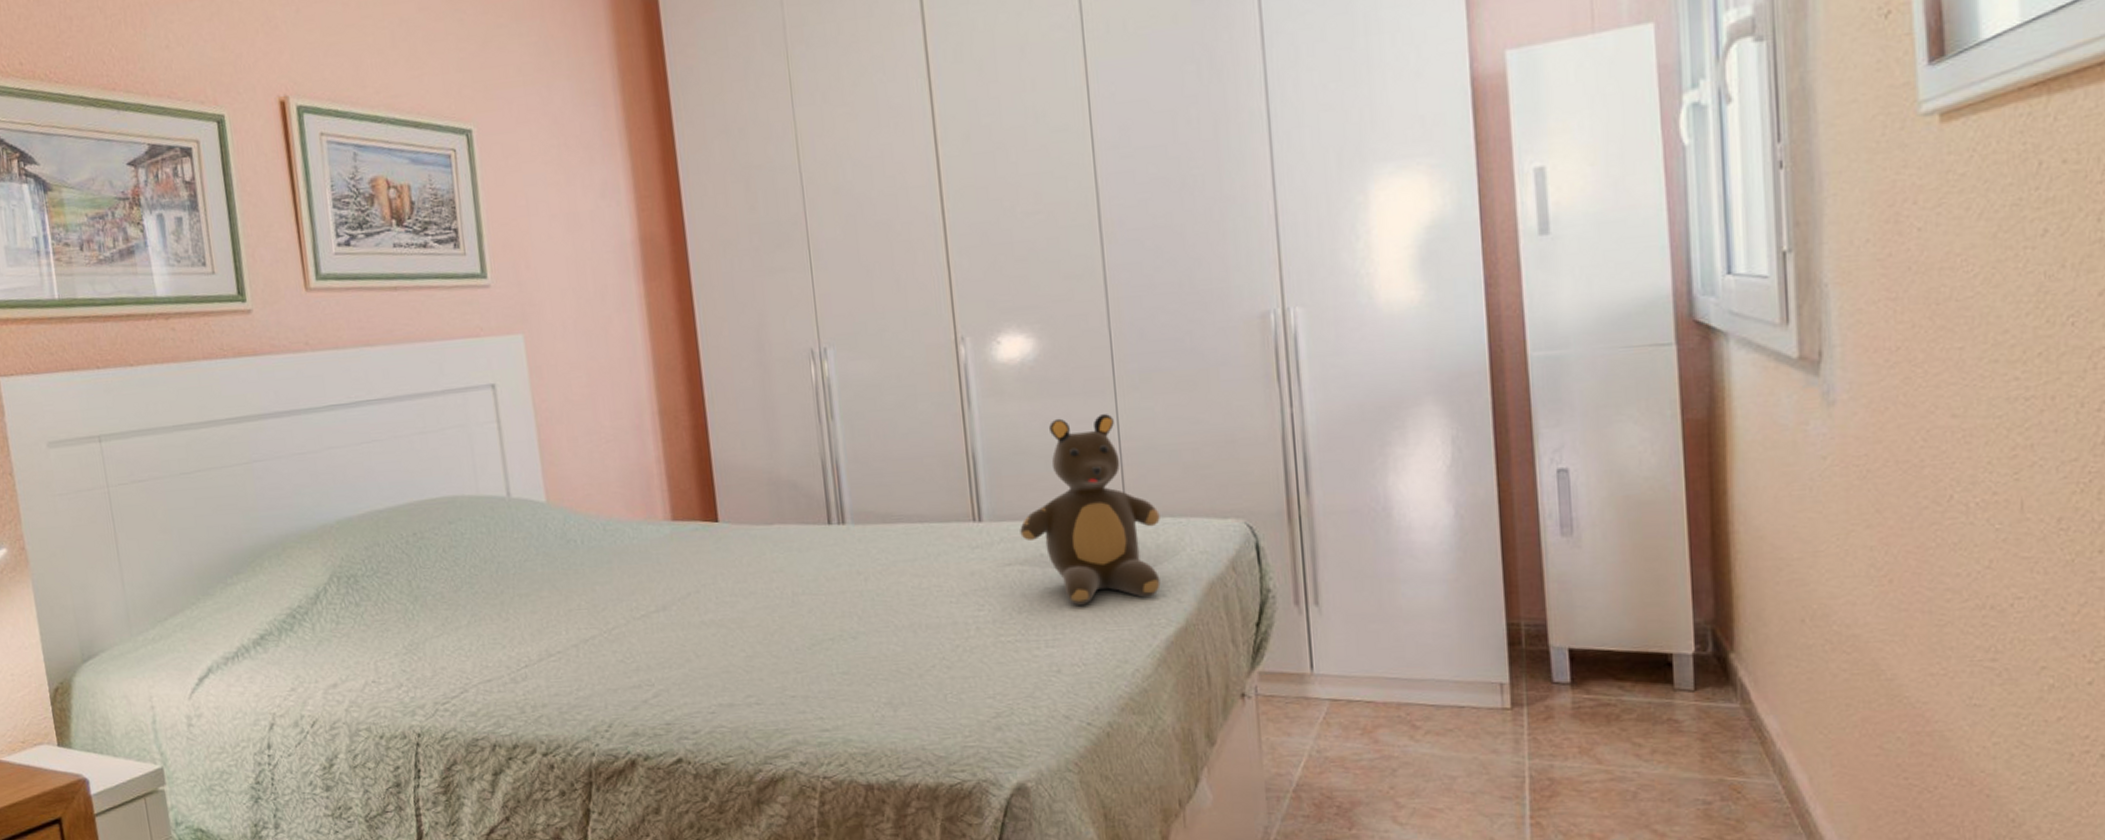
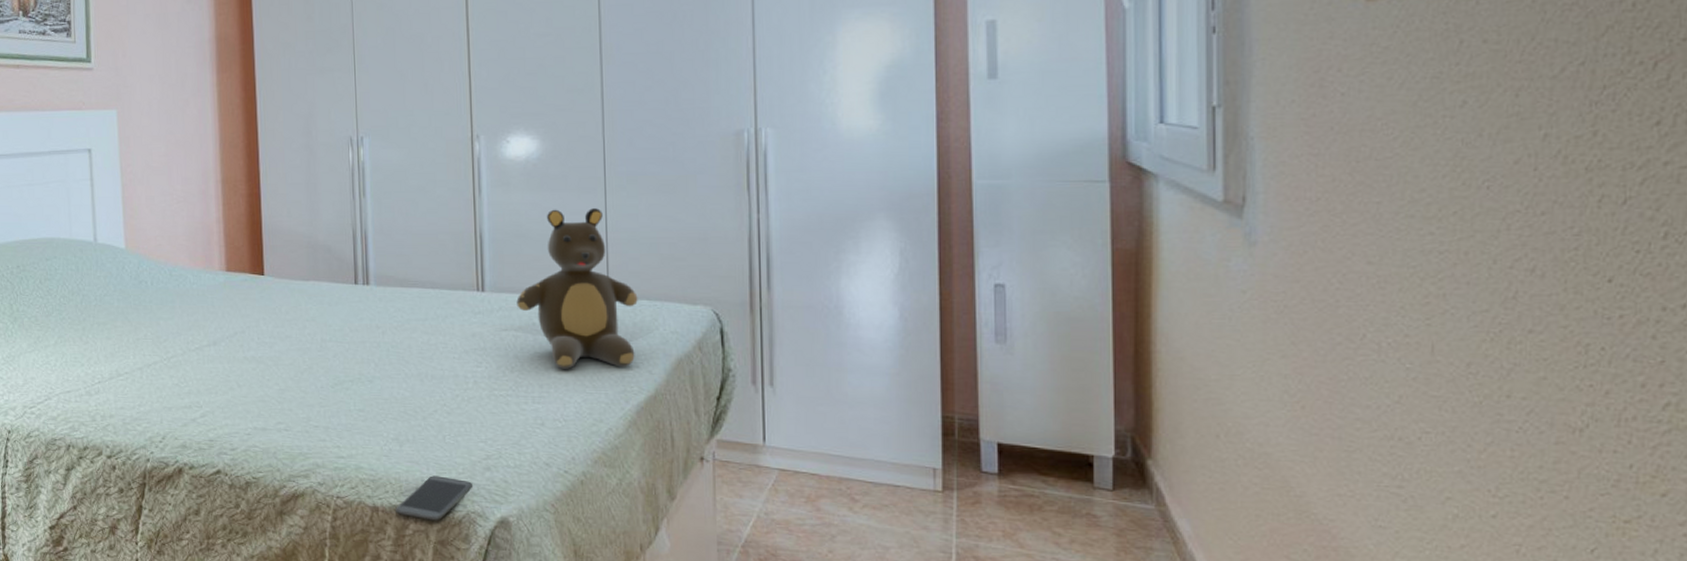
smartphone: none [892,742,982,796] -> present [394,476,472,522]

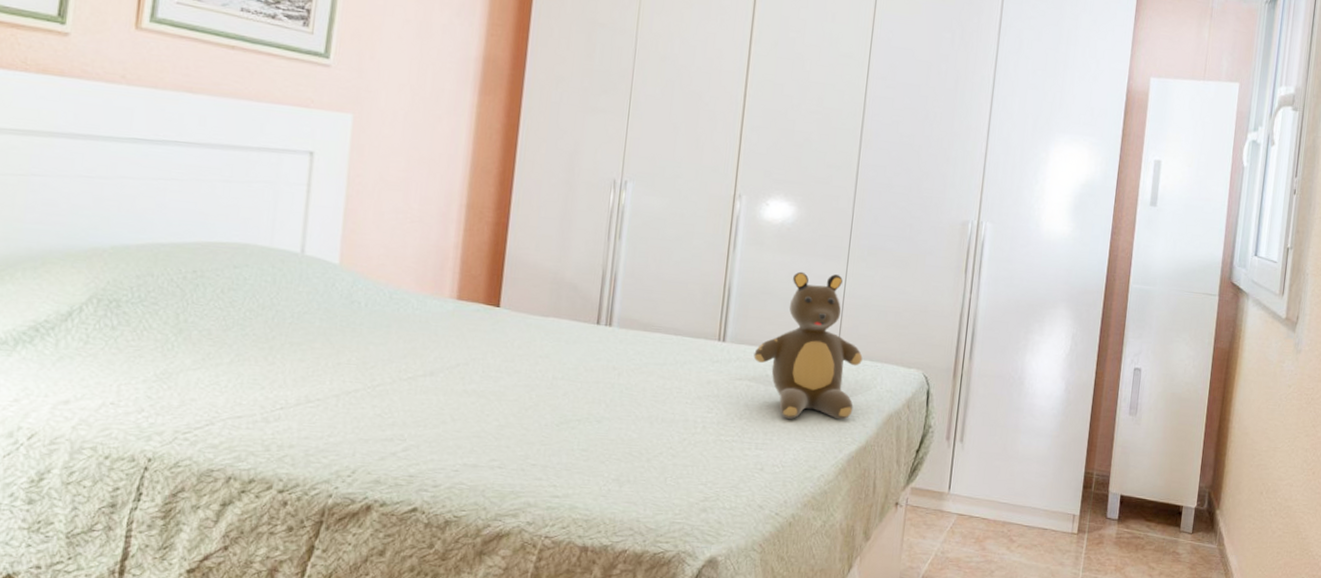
smartphone: present [394,476,472,522] -> none [604,516,687,562]

